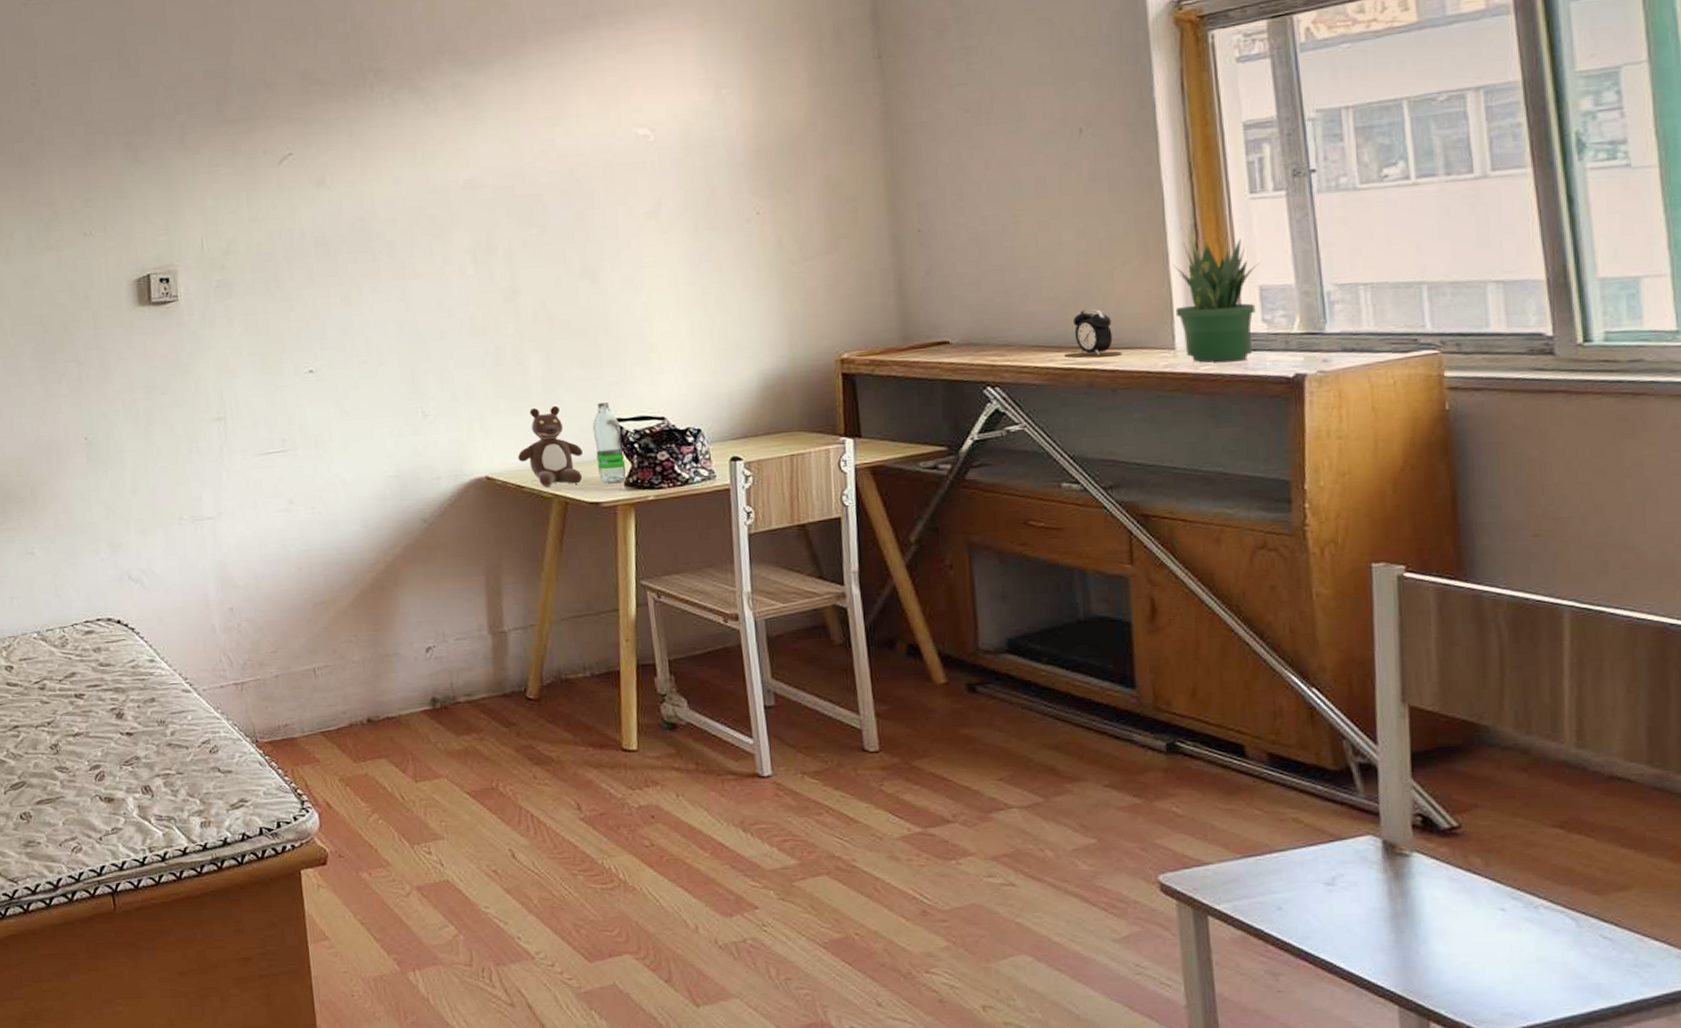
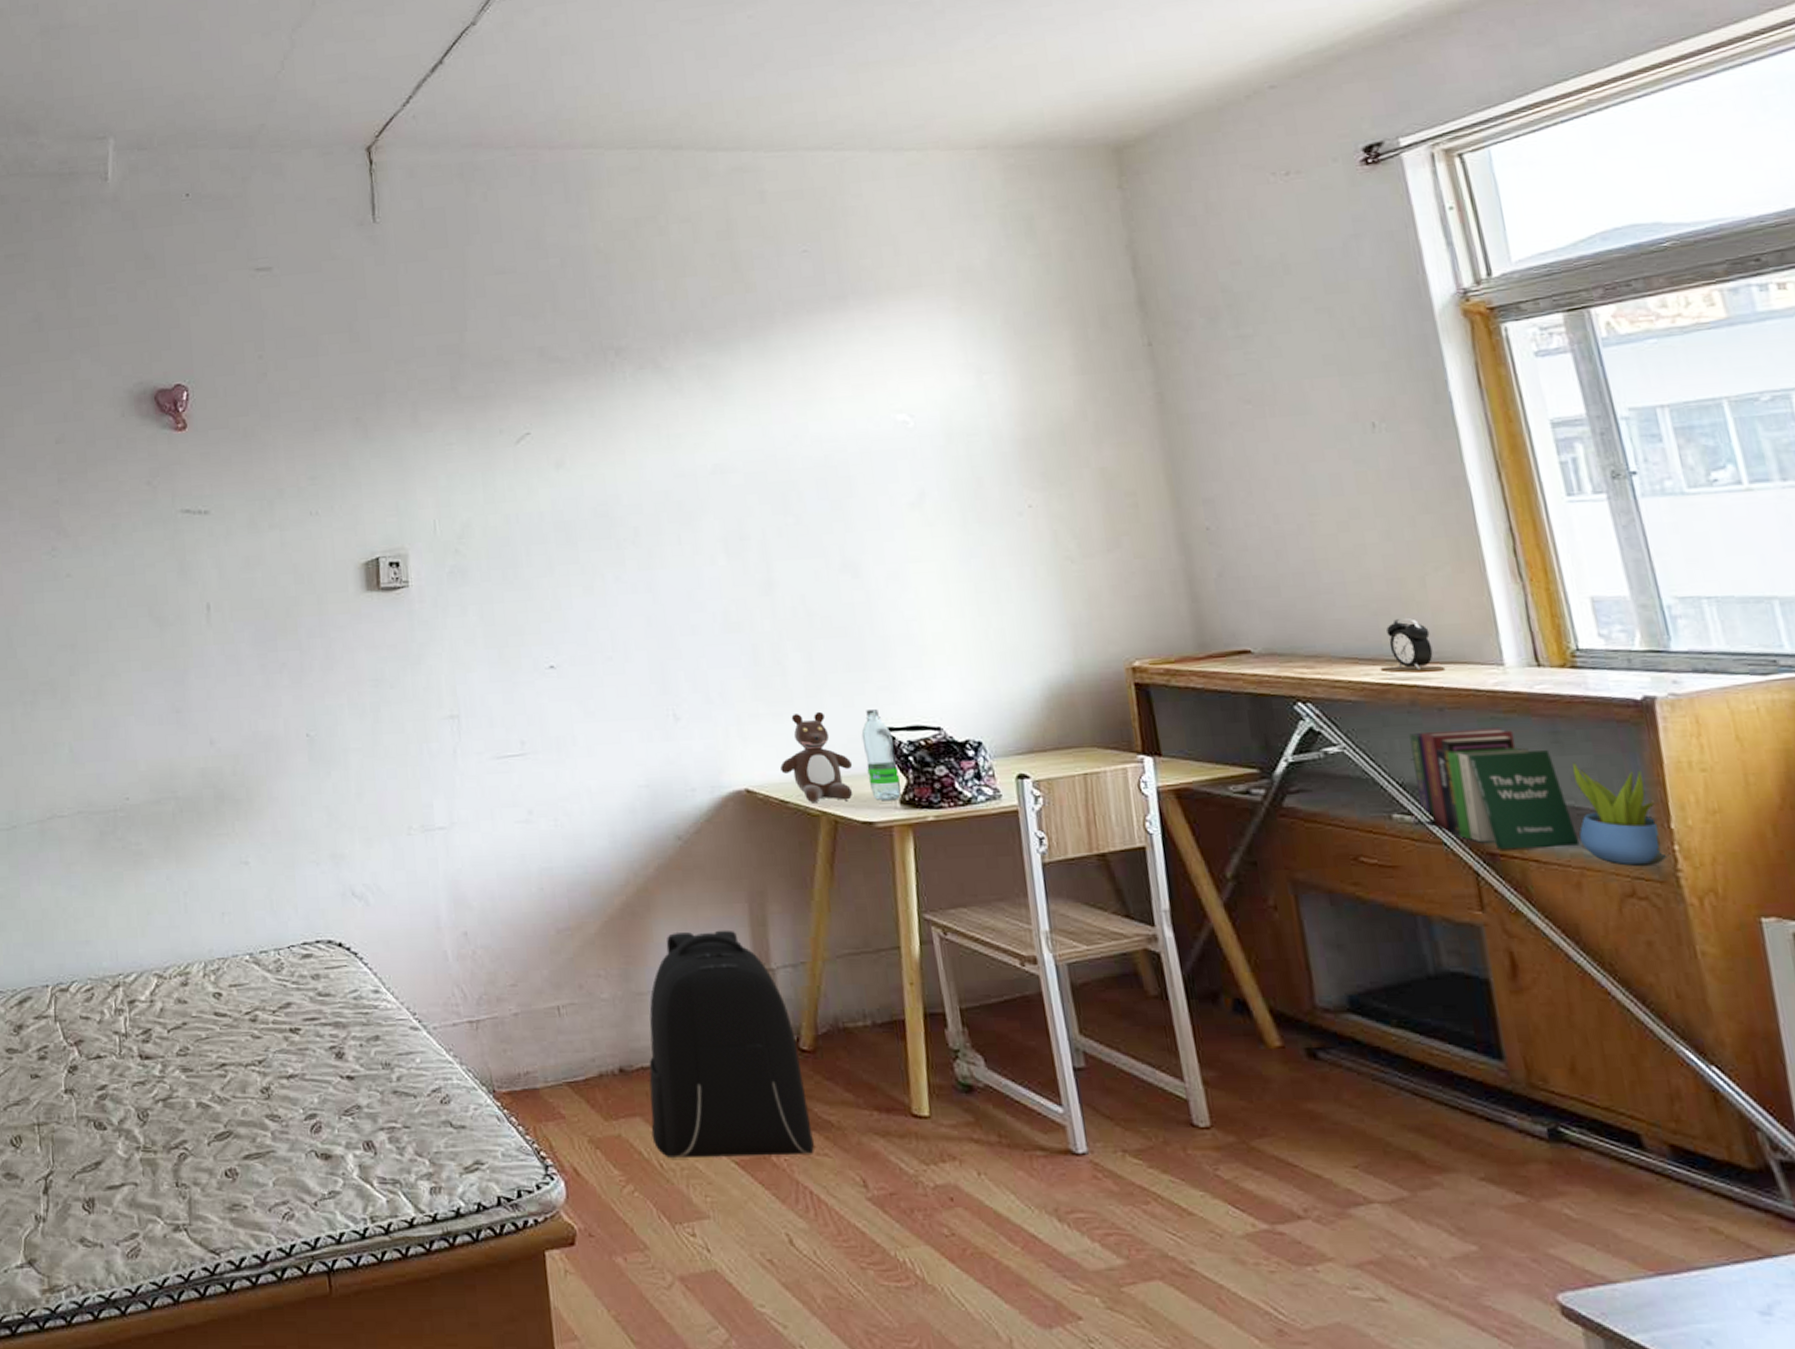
backpack: none [393,599,536,791] -> present [649,930,814,1157]
books: none [1084,405,1223,512] -> present [1409,727,1580,850]
planter: present [1172,239,1259,363] -> none [1490,545,1592,681]
succulent plant: none [1223,433,1300,523] -> present [1572,762,1669,867]

